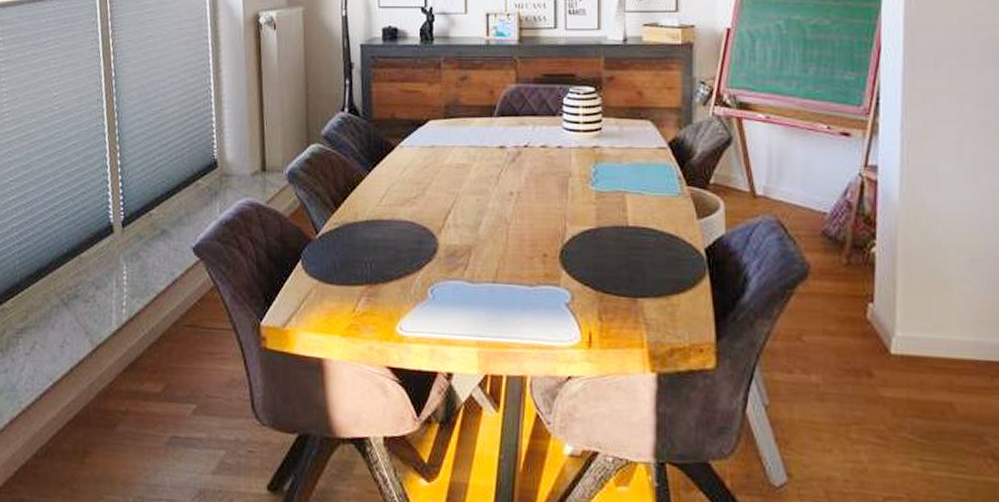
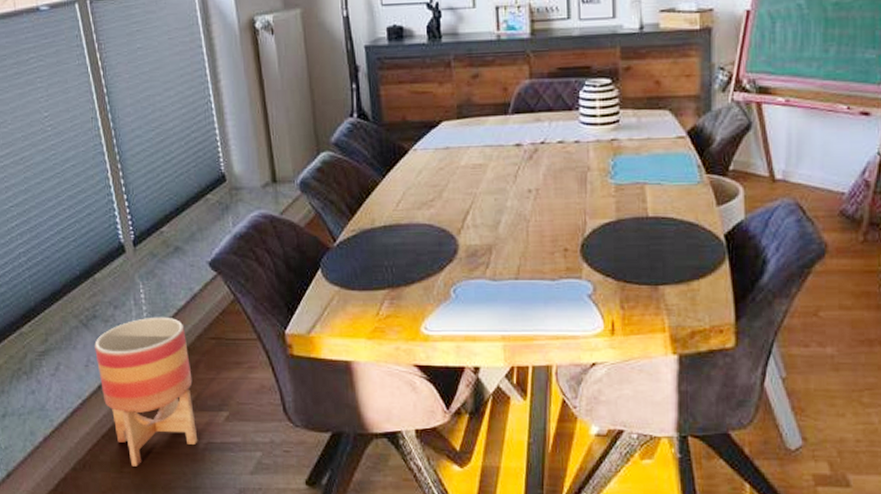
planter: none [72,300,164,458] -> present [94,317,198,467]

